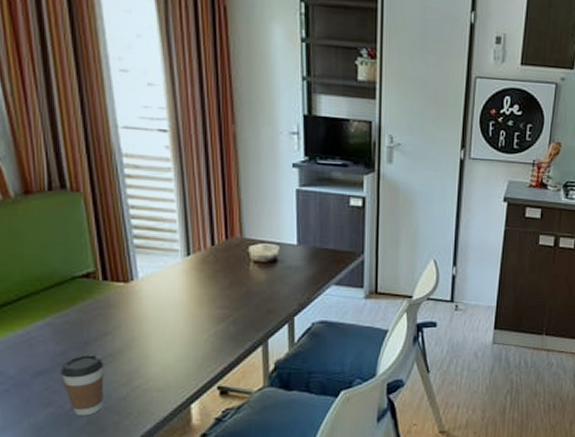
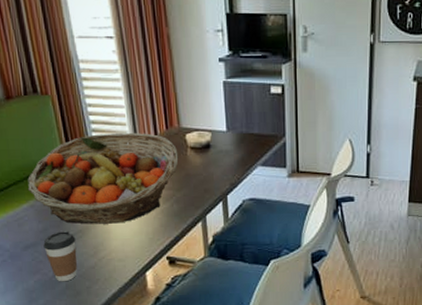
fruit basket: none [44,240,239,347] -> present [27,132,179,224]

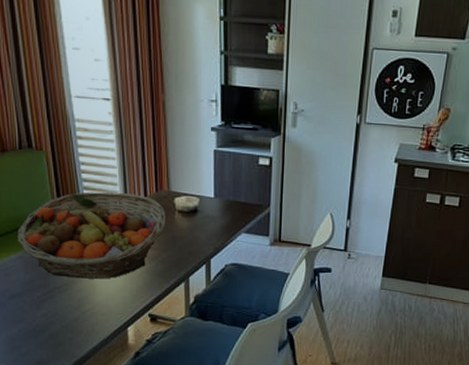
coffee cup: present [43,231,77,282] -> none [29,283,62,332]

